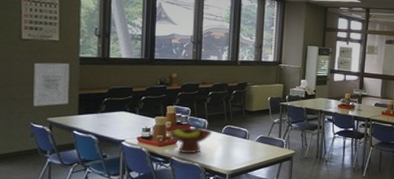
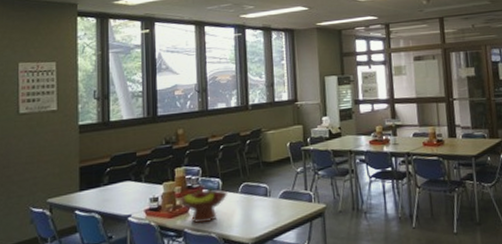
wall art: present [34,62,69,106] -> none [32,134,69,187]

